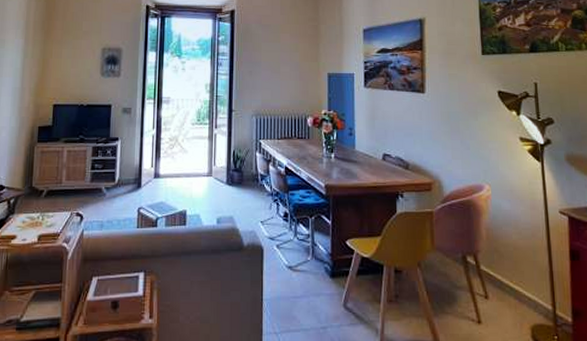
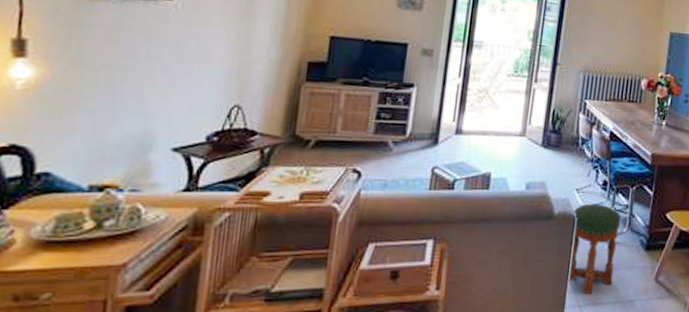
stool: none [261,234,305,322] -> present [567,203,621,295]

